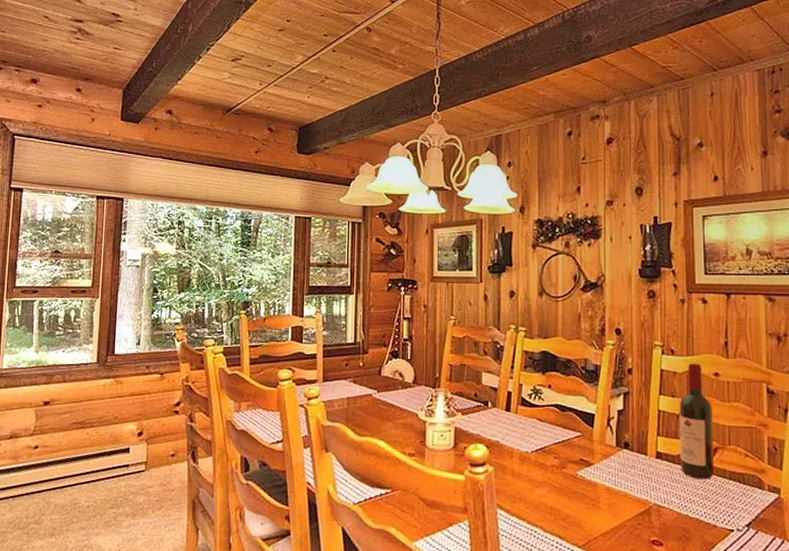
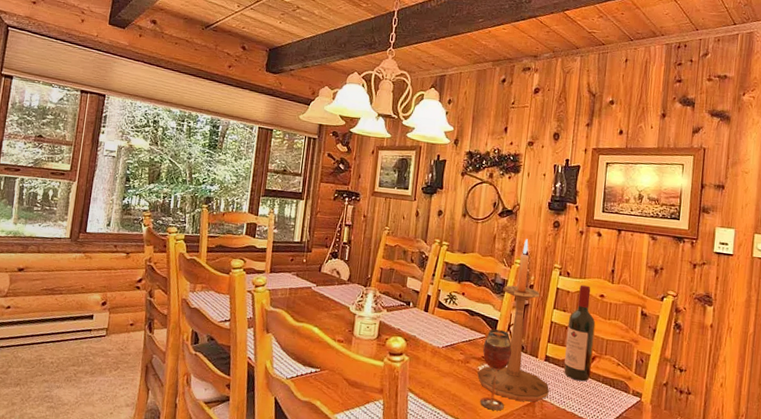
candlestick: none [577,315,665,509] -> present [477,239,549,402]
wineglass: none [580,424,616,523] -> present [480,328,513,411]

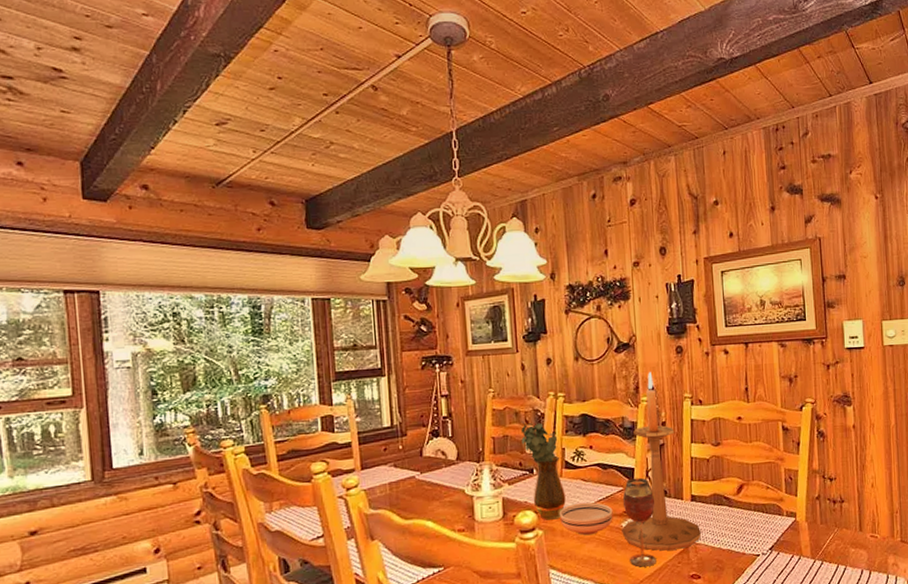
vase: none [404,259,436,350] -> present [520,421,566,520]
bowl: none [425,339,473,371] -> present [559,502,613,536]
wine bottle: present [564,285,596,382] -> none [708,410,741,515]

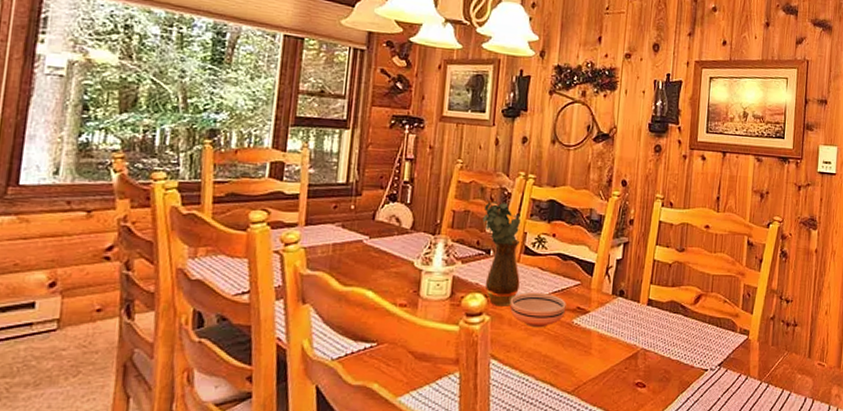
candlestick: present [622,372,701,551] -> none [572,167,653,354]
wineglass: present [622,477,656,567] -> none [576,273,612,368]

